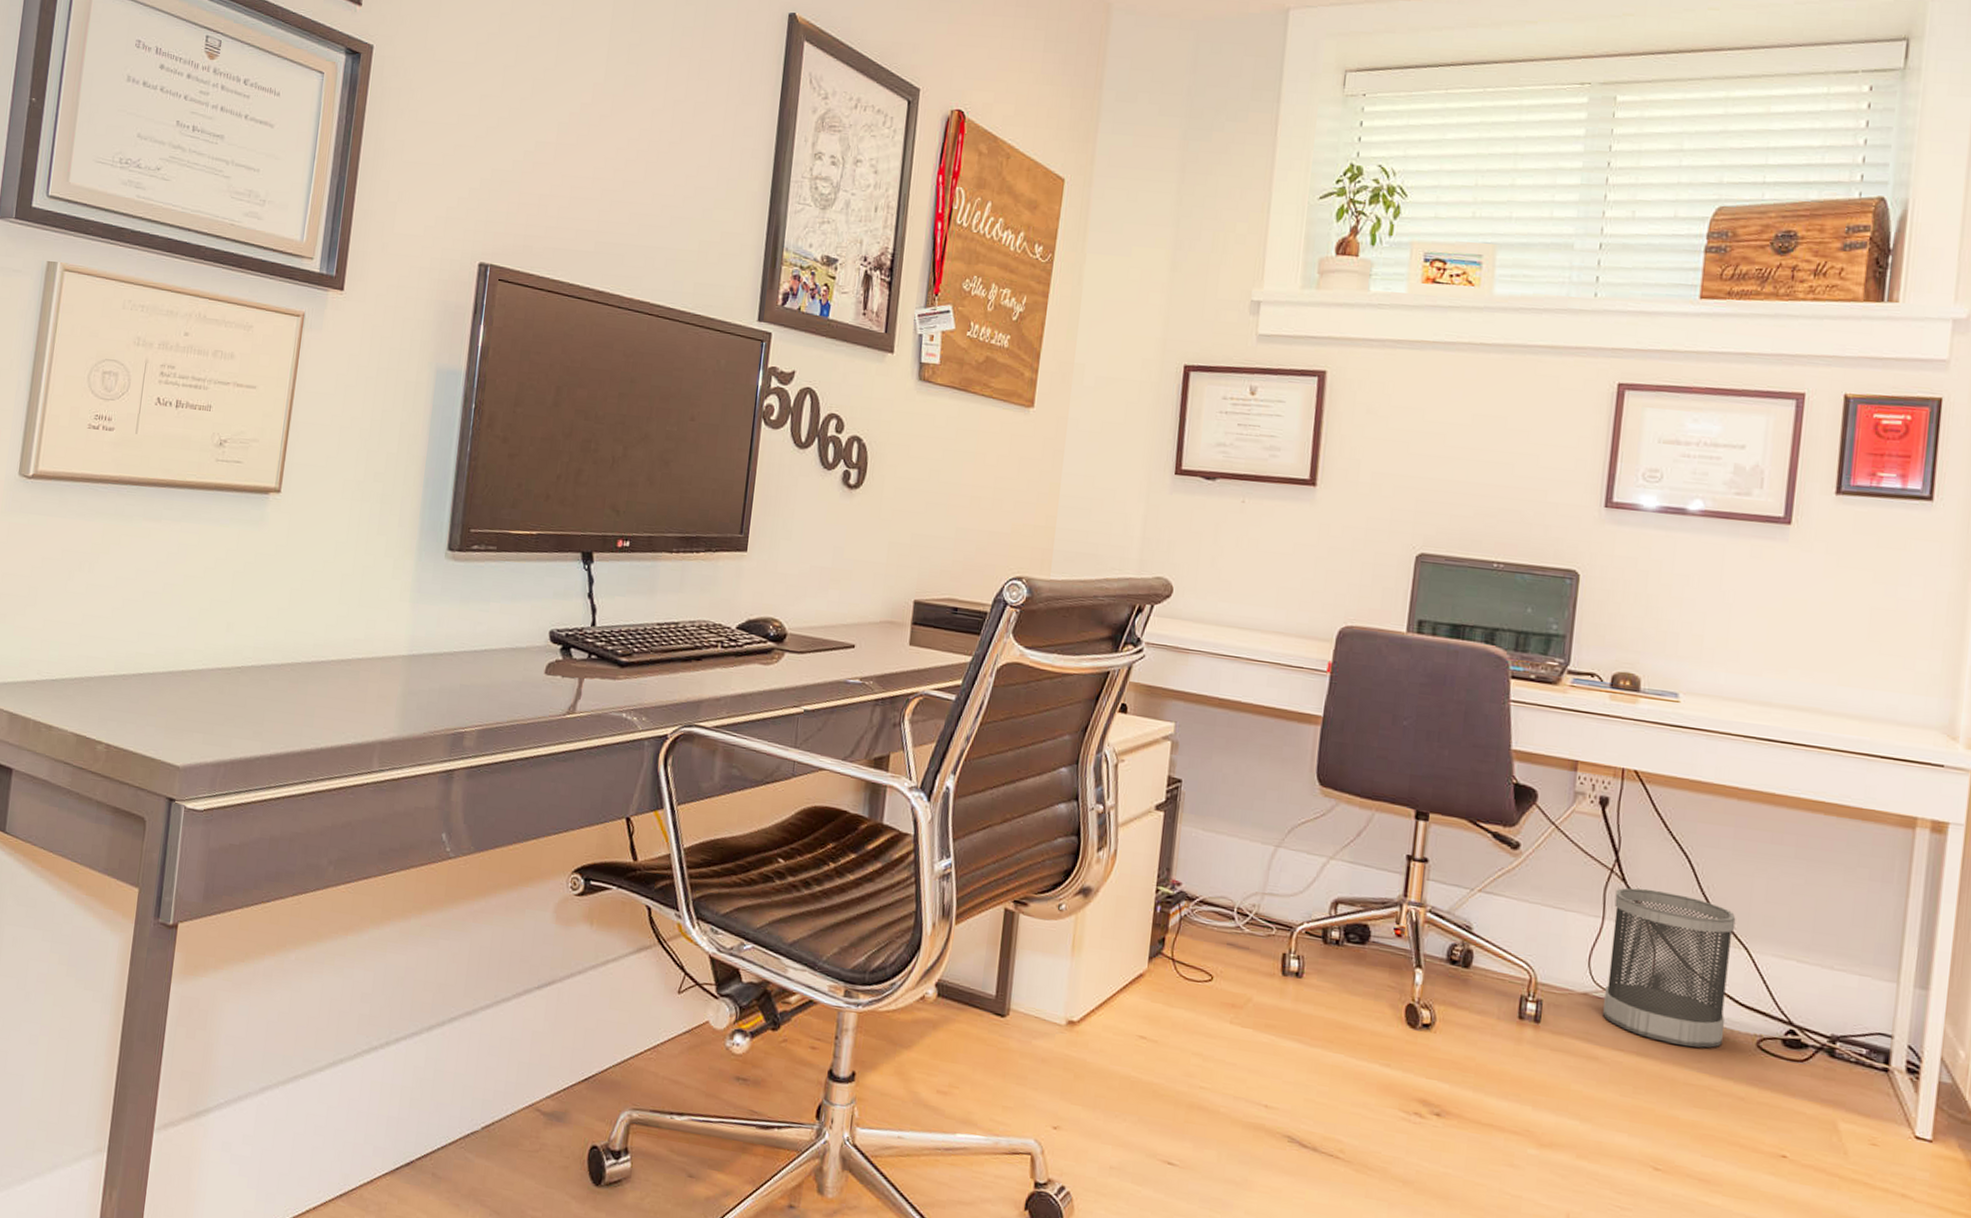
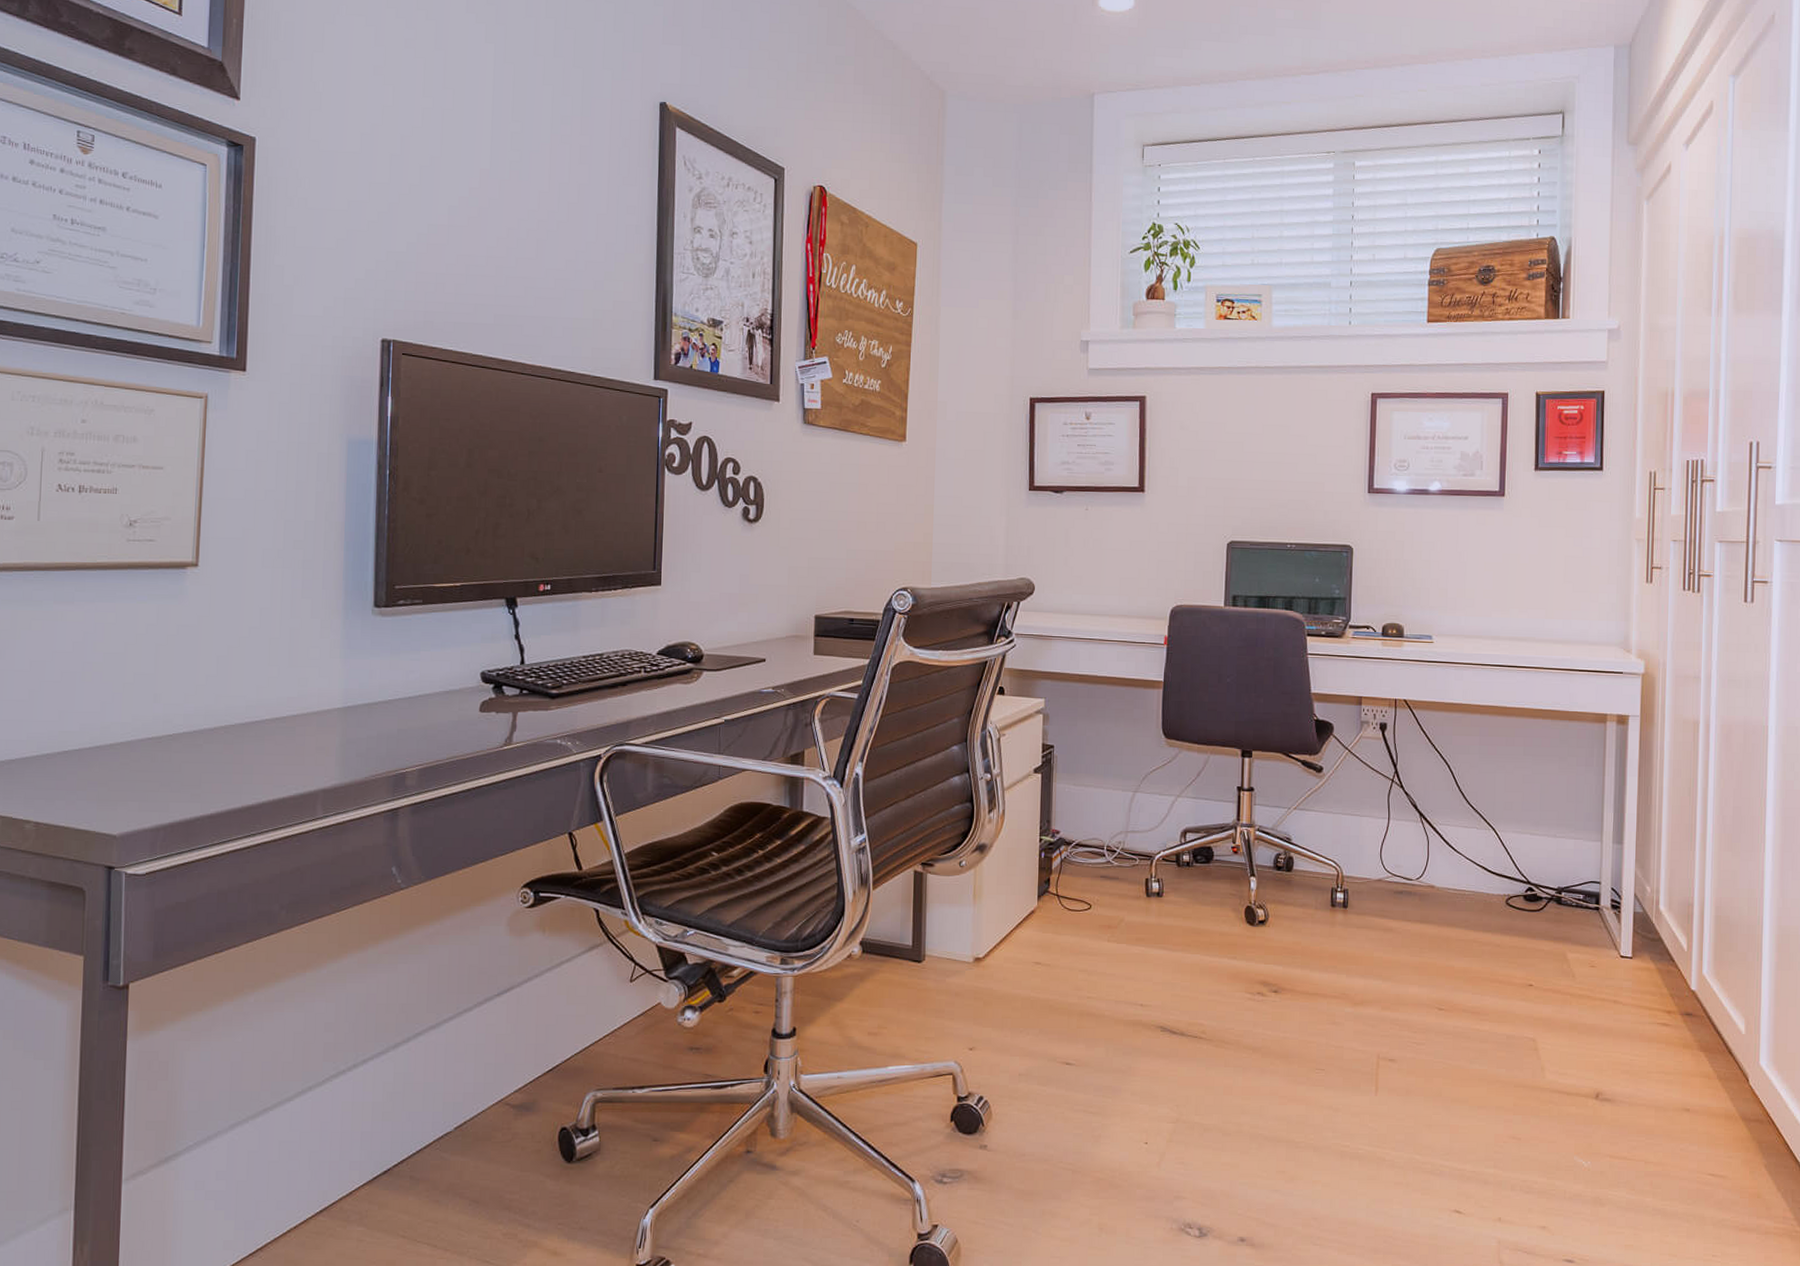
wastebasket: present [1603,887,1736,1048] -> none [1394,792,1485,911]

